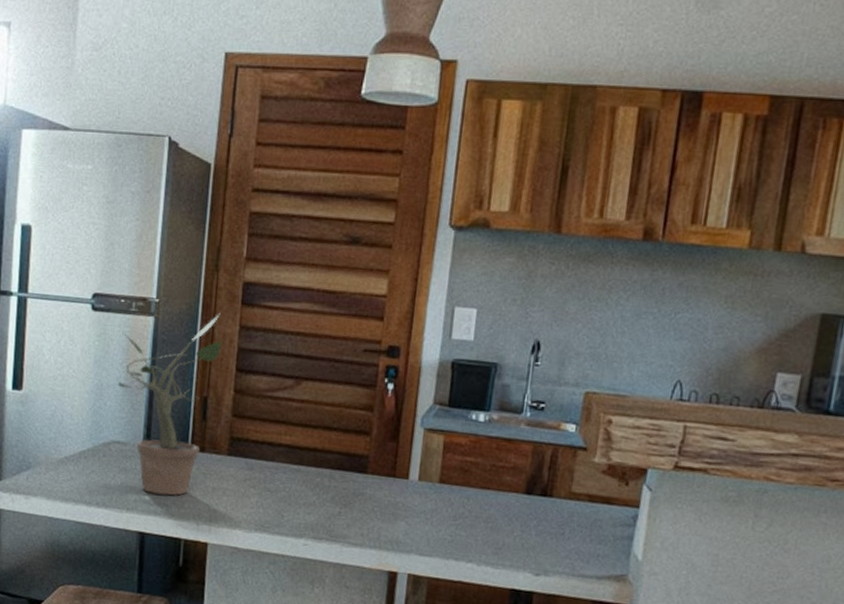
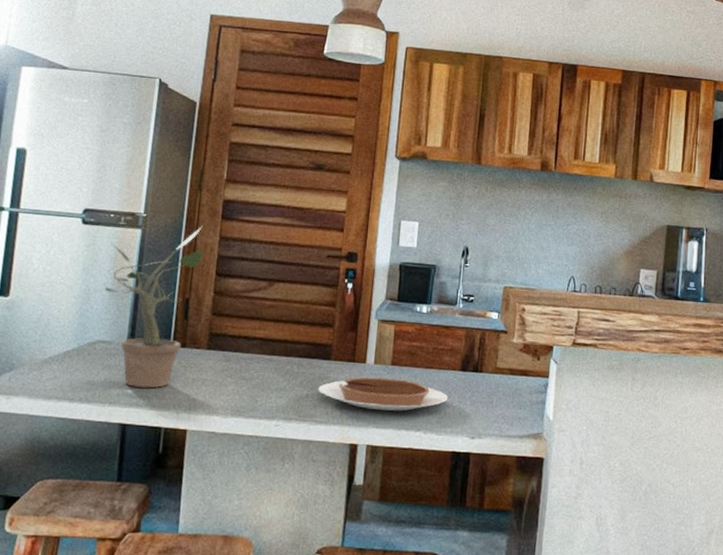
chocolate tart: none [352,495,508,538] -> present [318,377,448,411]

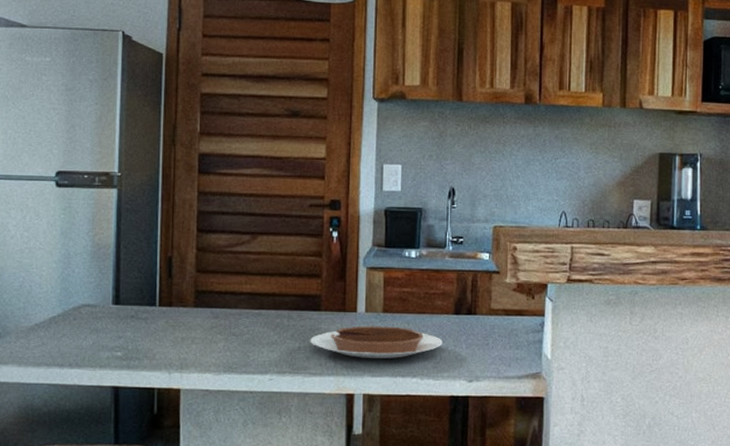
potted plant: present [105,225,204,389] -> none [86,181,182,350]

